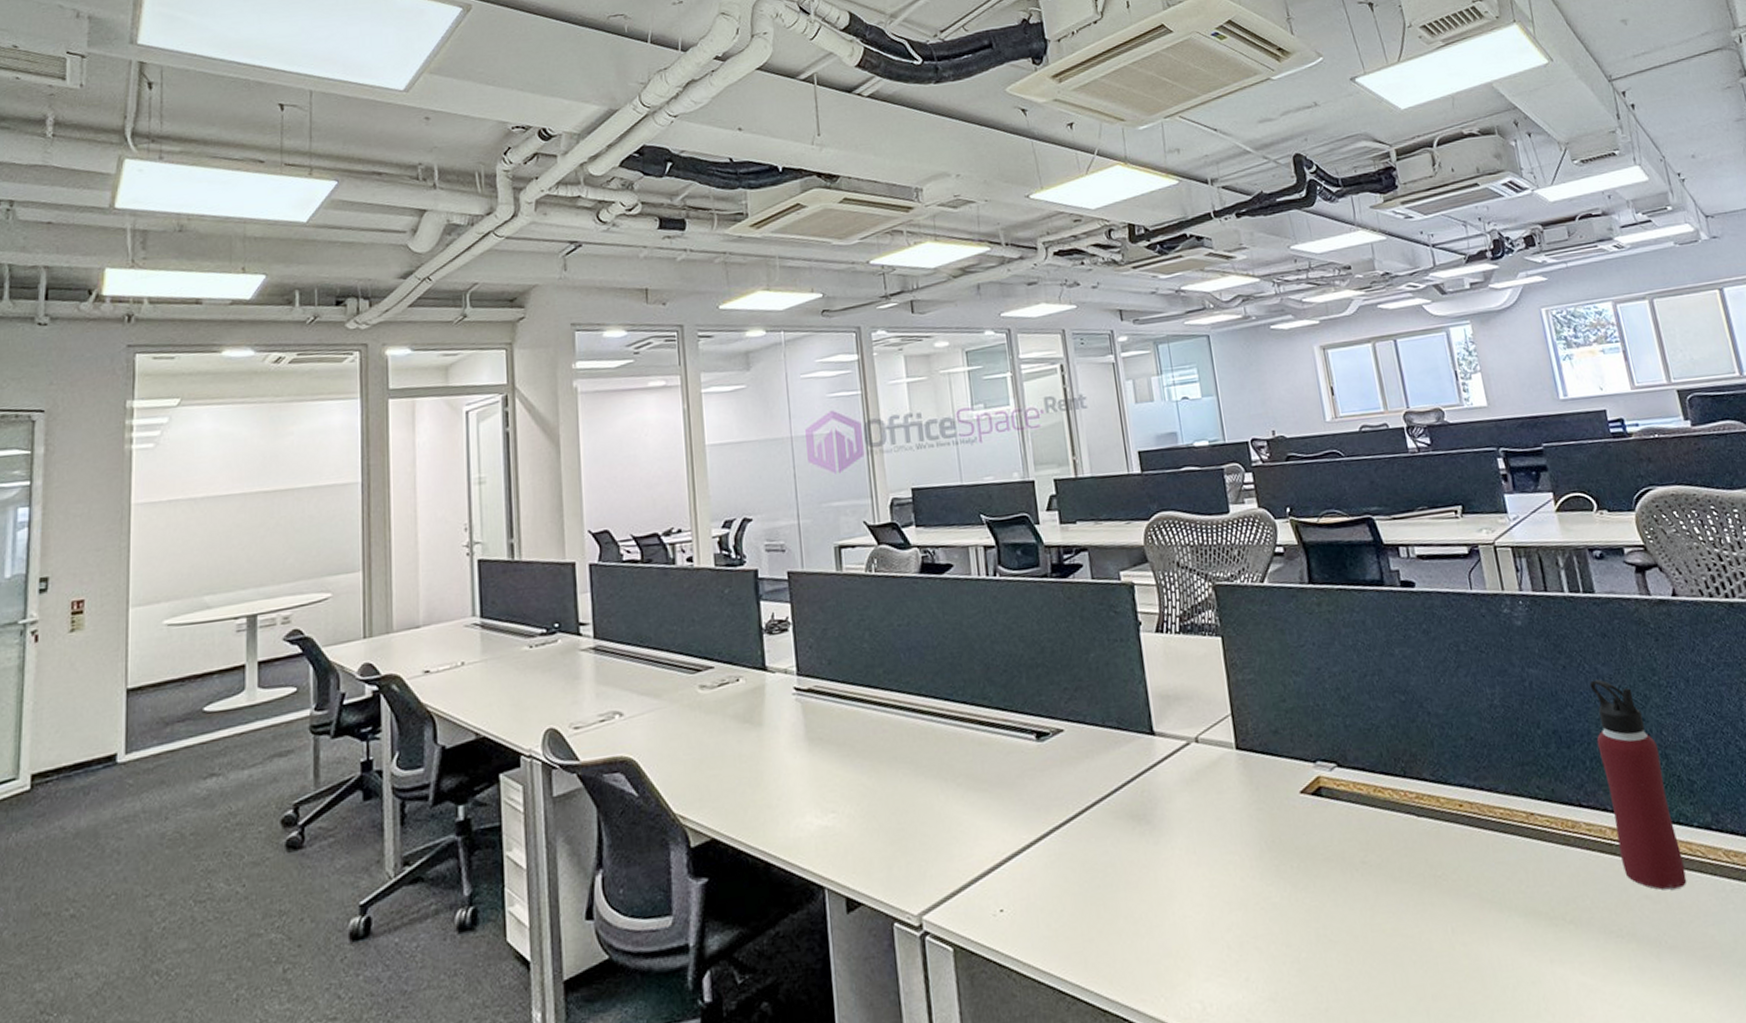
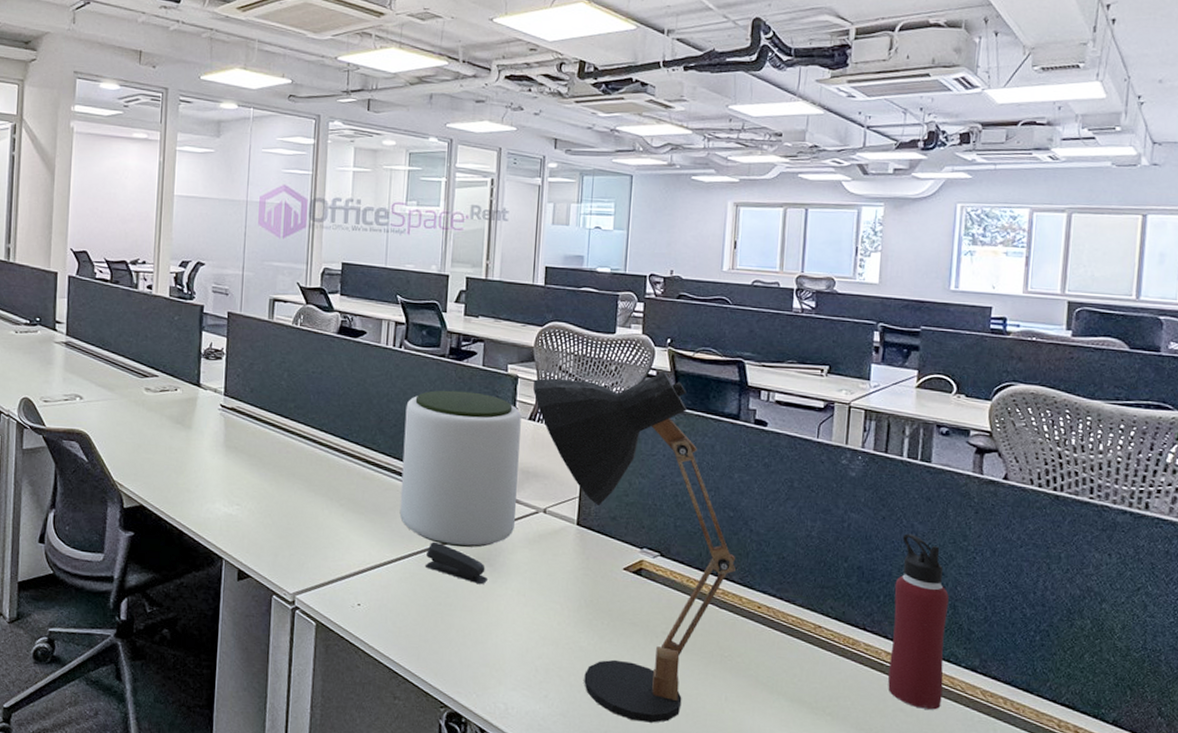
plant pot: none [1013,611,1166,809] -> present [399,390,522,548]
stapler: none [1070,807,1148,851] -> present [425,541,487,585]
desk lamp: none [1151,545,1424,986] -> present [533,371,736,723]

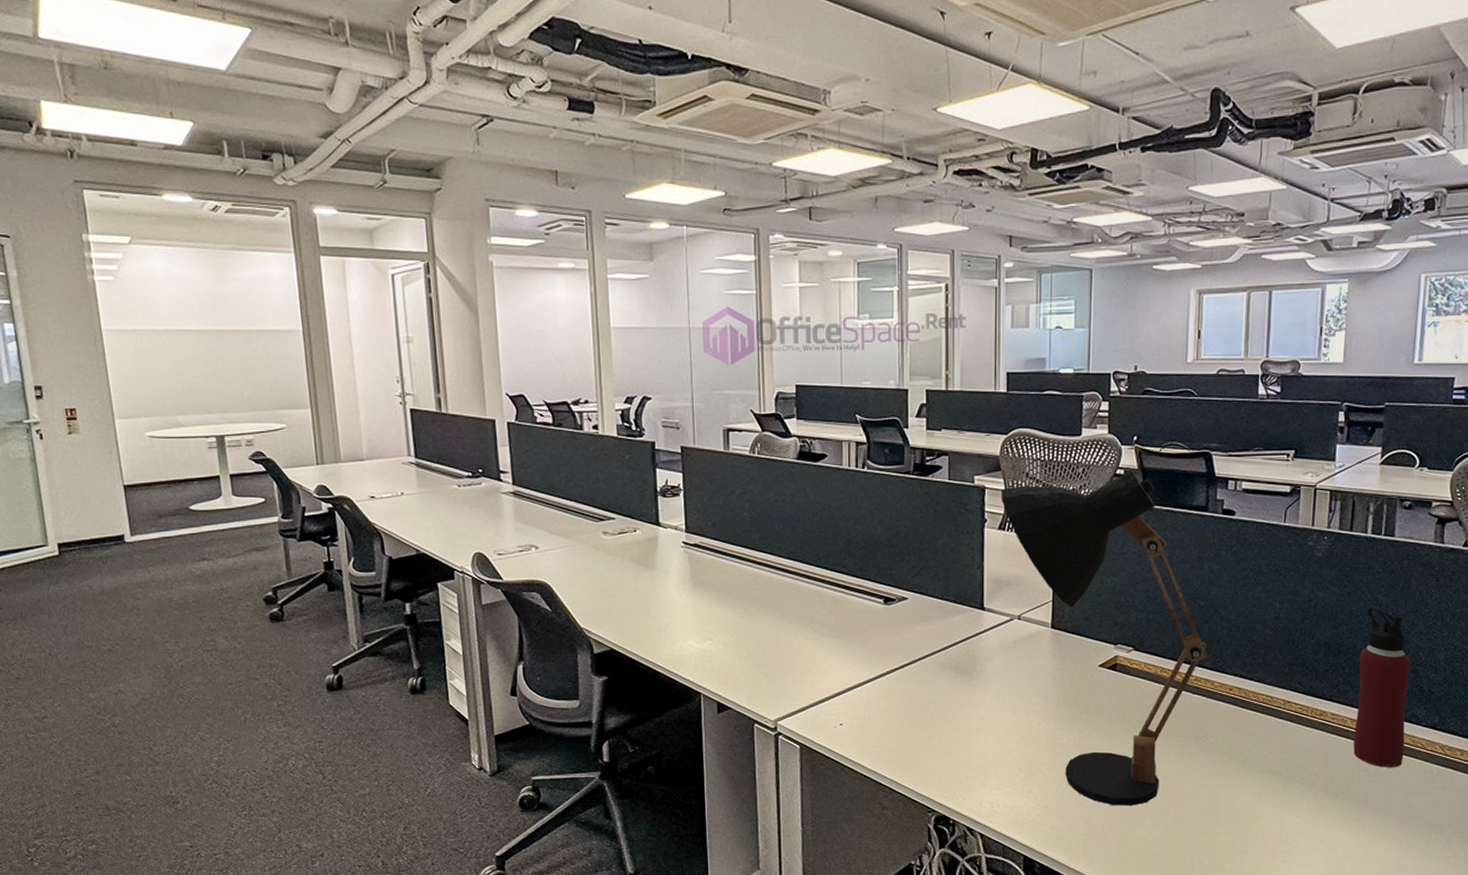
plant pot: present [399,390,522,548] -> none [873,506,991,660]
stapler: present [425,541,487,585] -> none [903,657,966,694]

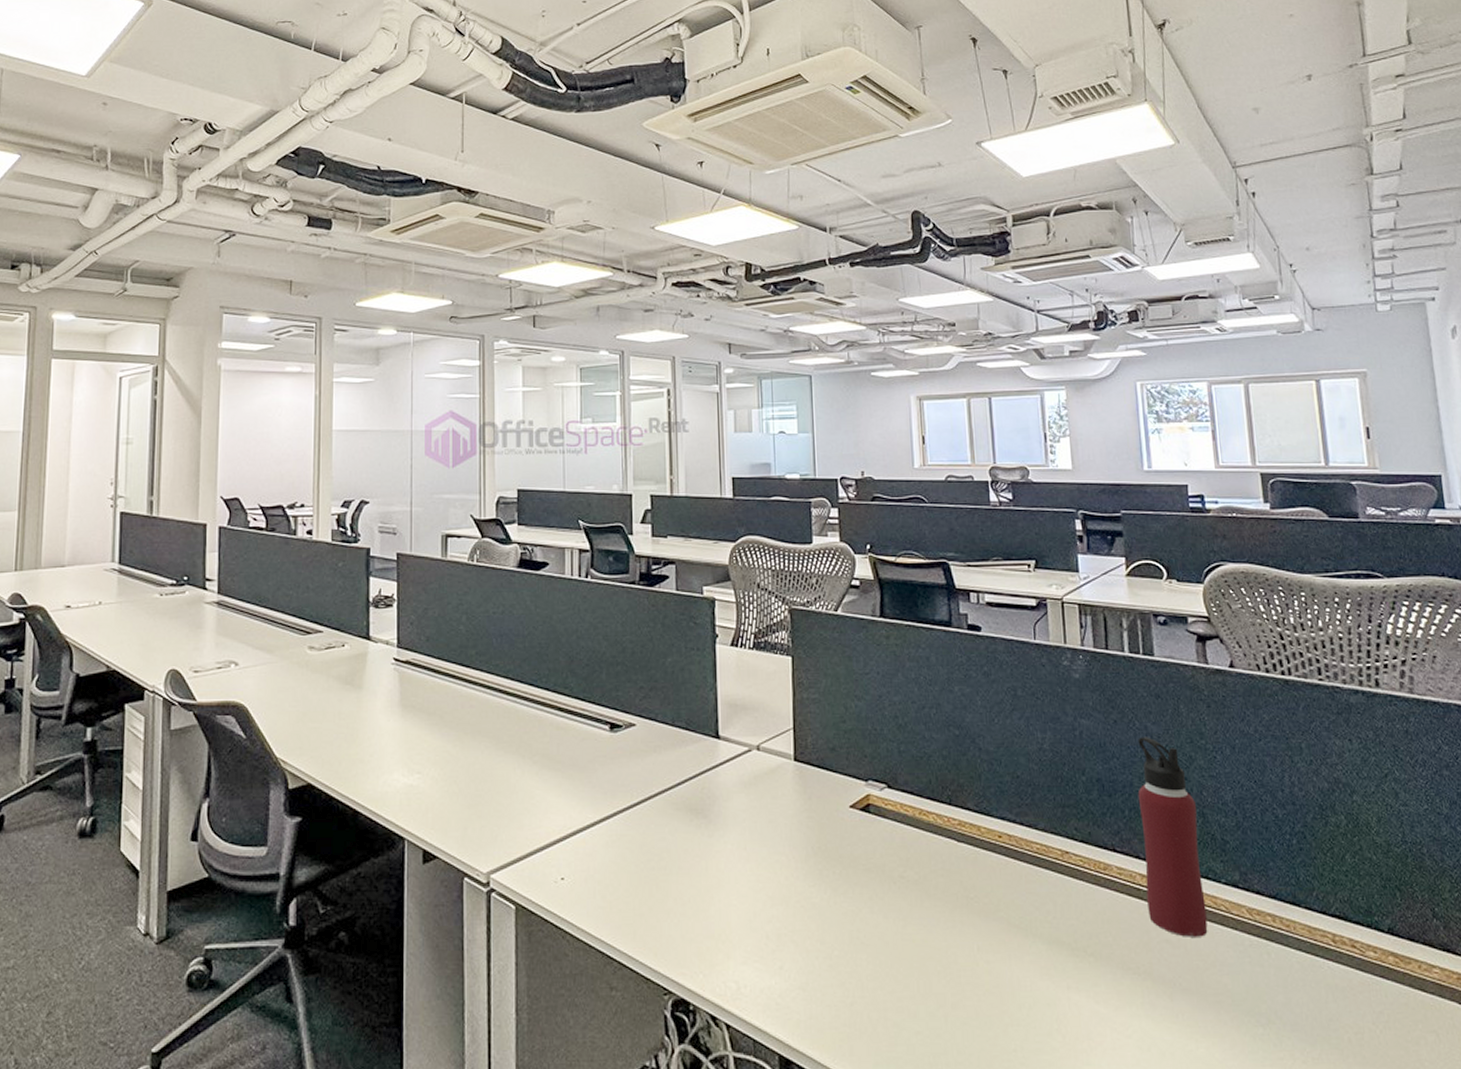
desk lamp: present [1000,469,1207,806] -> none [731,580,969,987]

